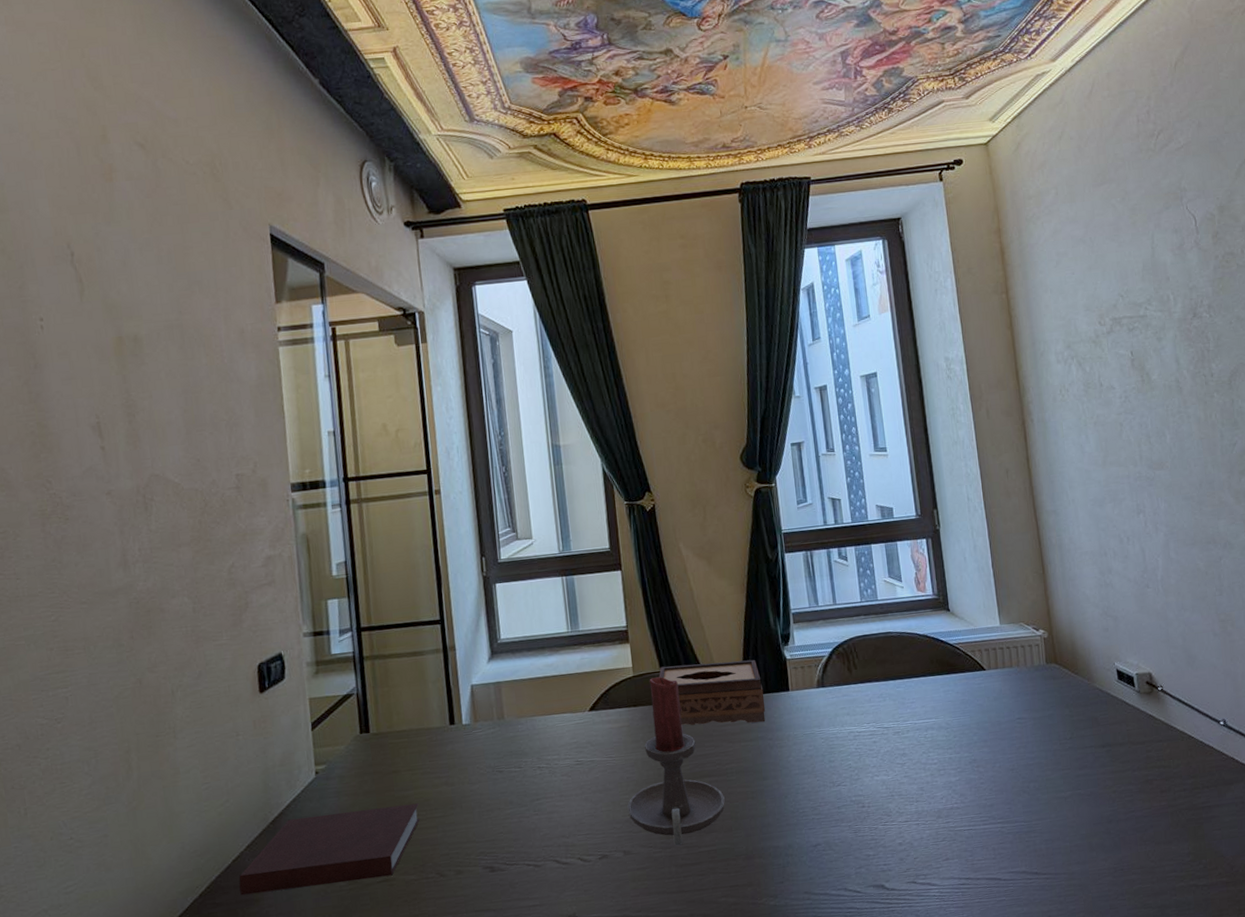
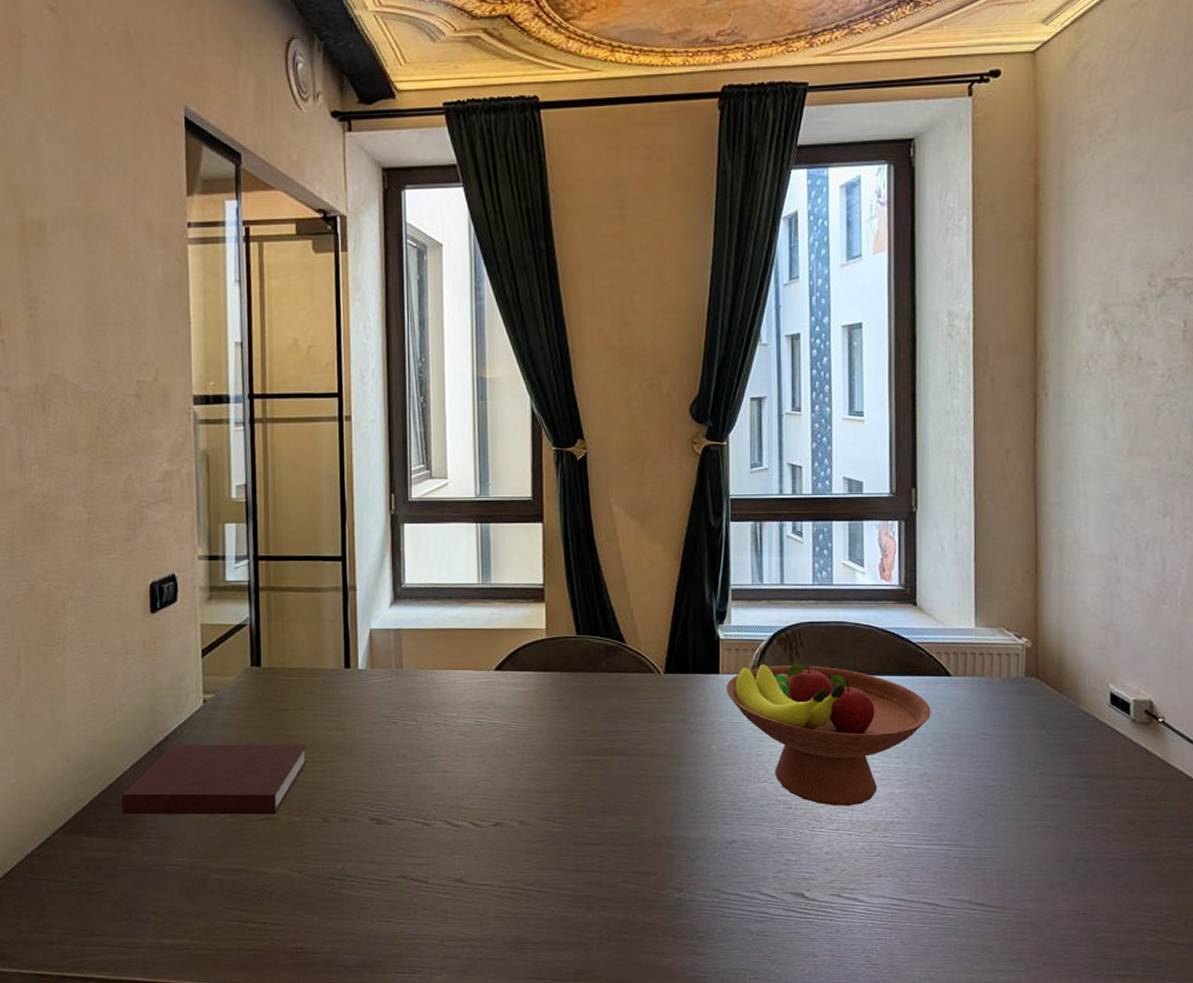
candle holder: present [627,677,725,846] -> none [527,643,635,823]
tissue box: present [659,659,766,725] -> none [574,632,690,704]
fruit bowl: none [796,673,973,800] -> present [726,663,931,806]

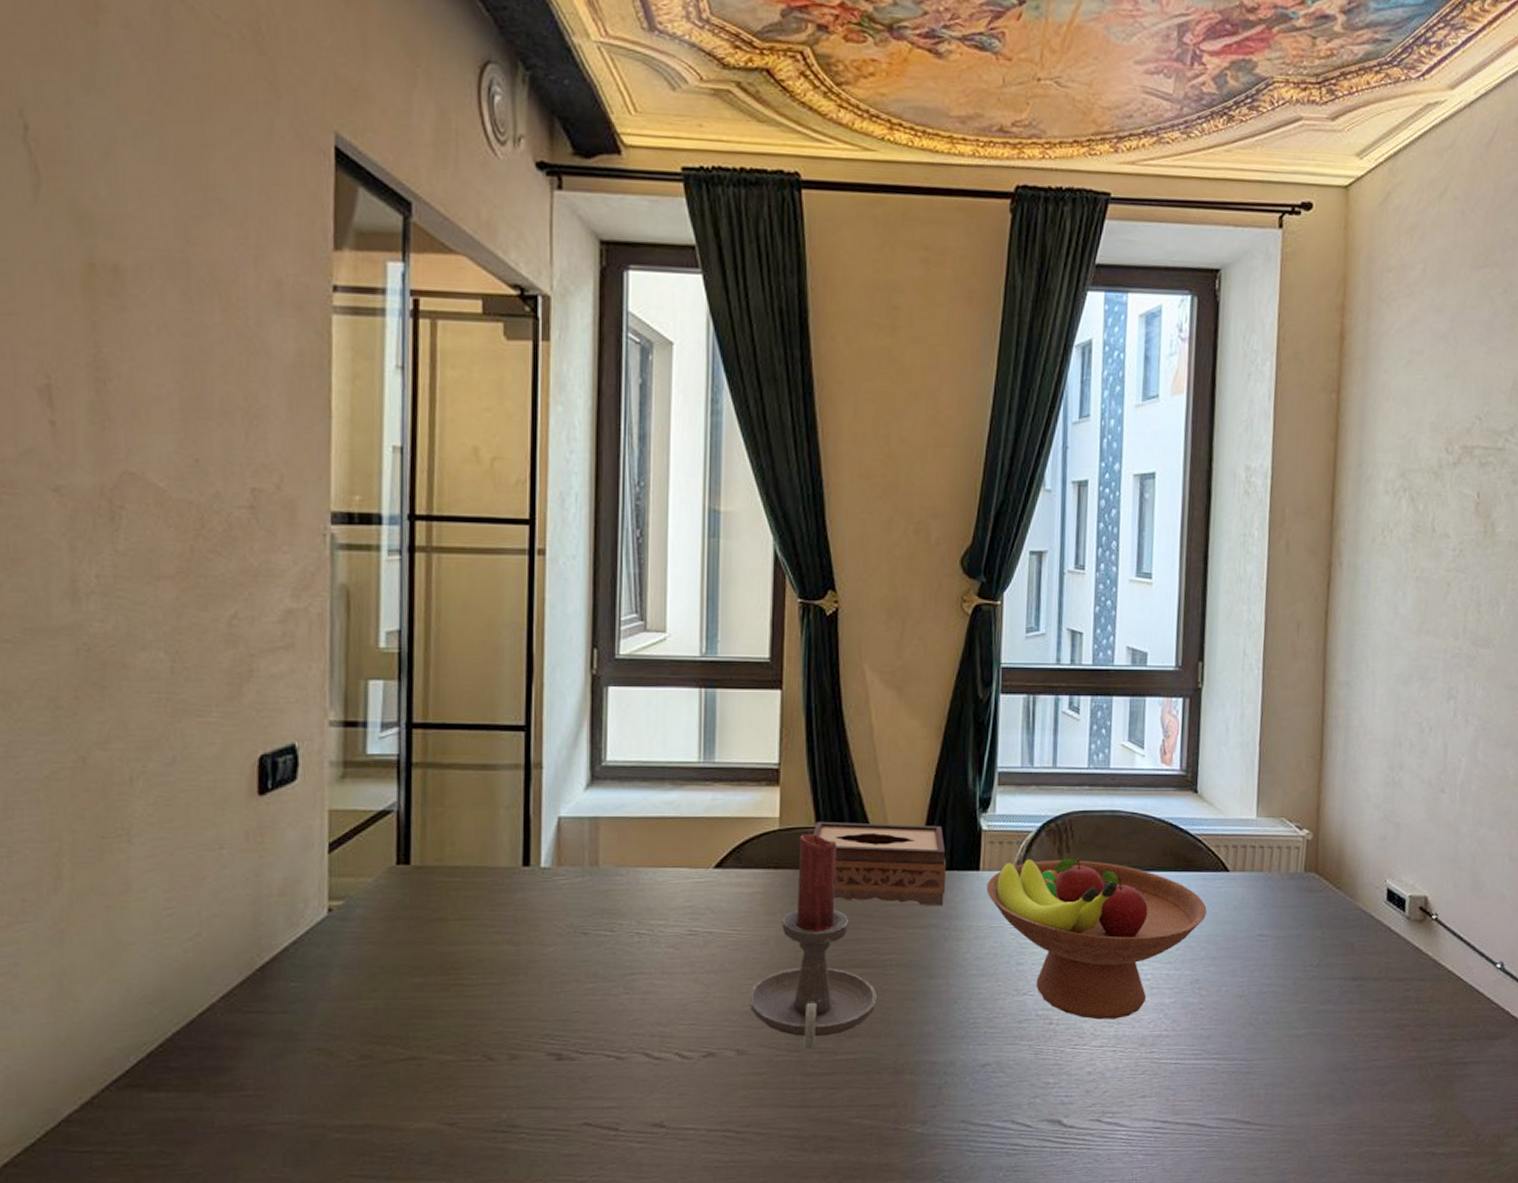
notebook: present [121,744,308,815] -> none [205,963,468,1061]
candle holder: none [527,643,635,823] -> present [749,834,877,1050]
tissue box: none [574,632,690,704] -> present [813,821,947,907]

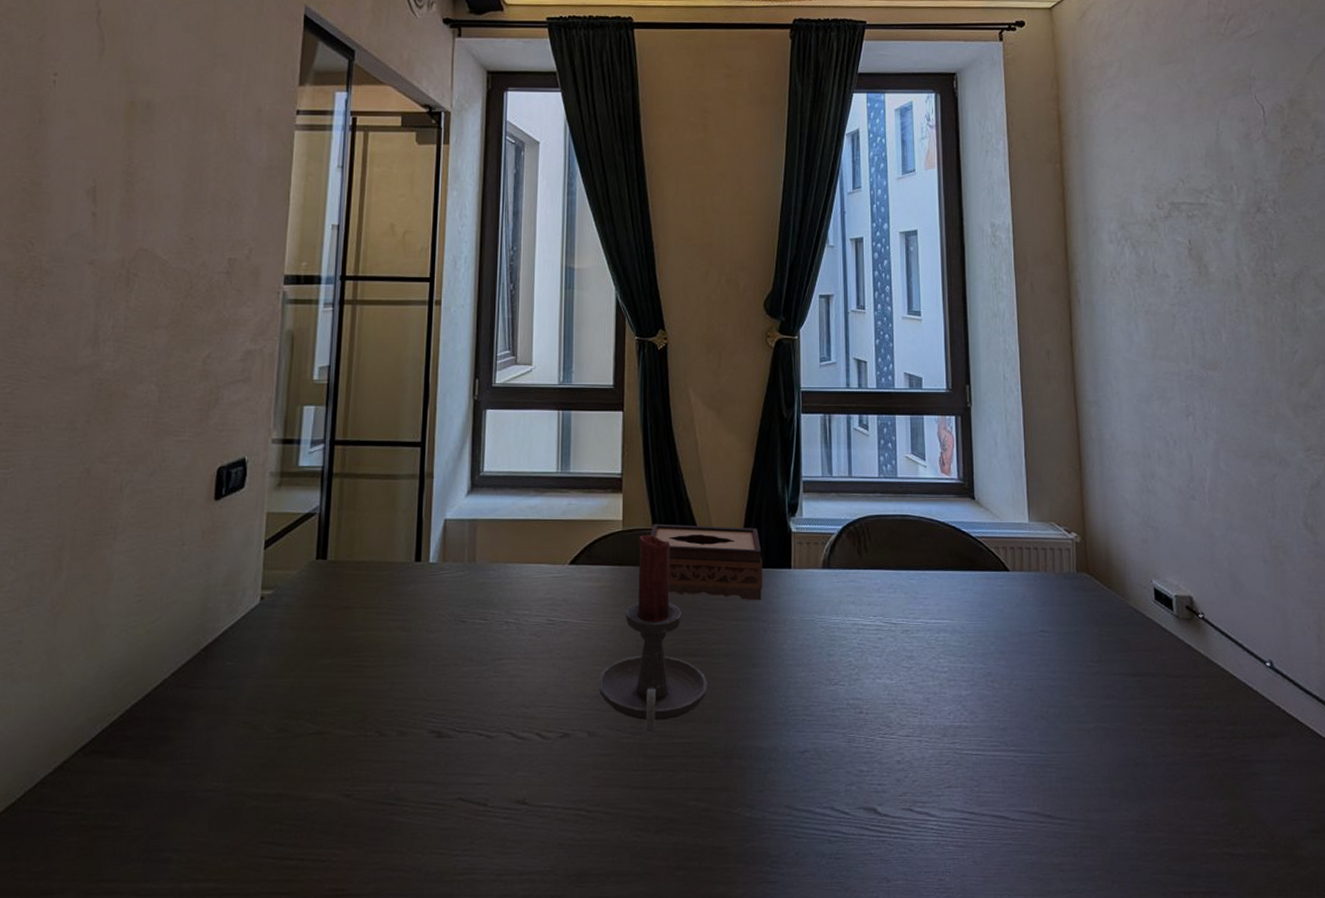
fruit bowl: present [986,857,1207,1020] -> none [798,557,992,710]

